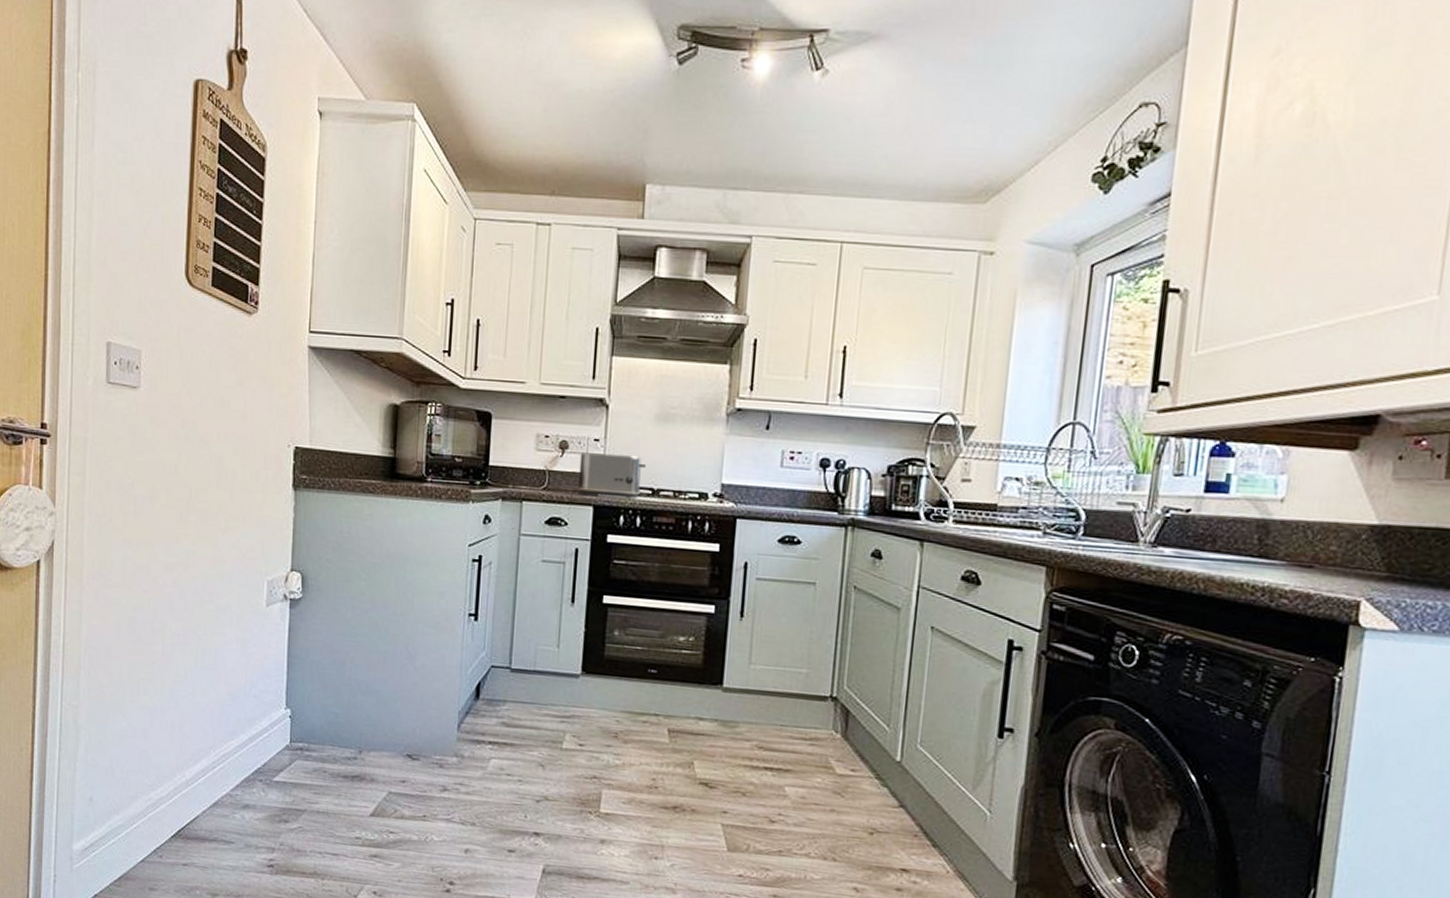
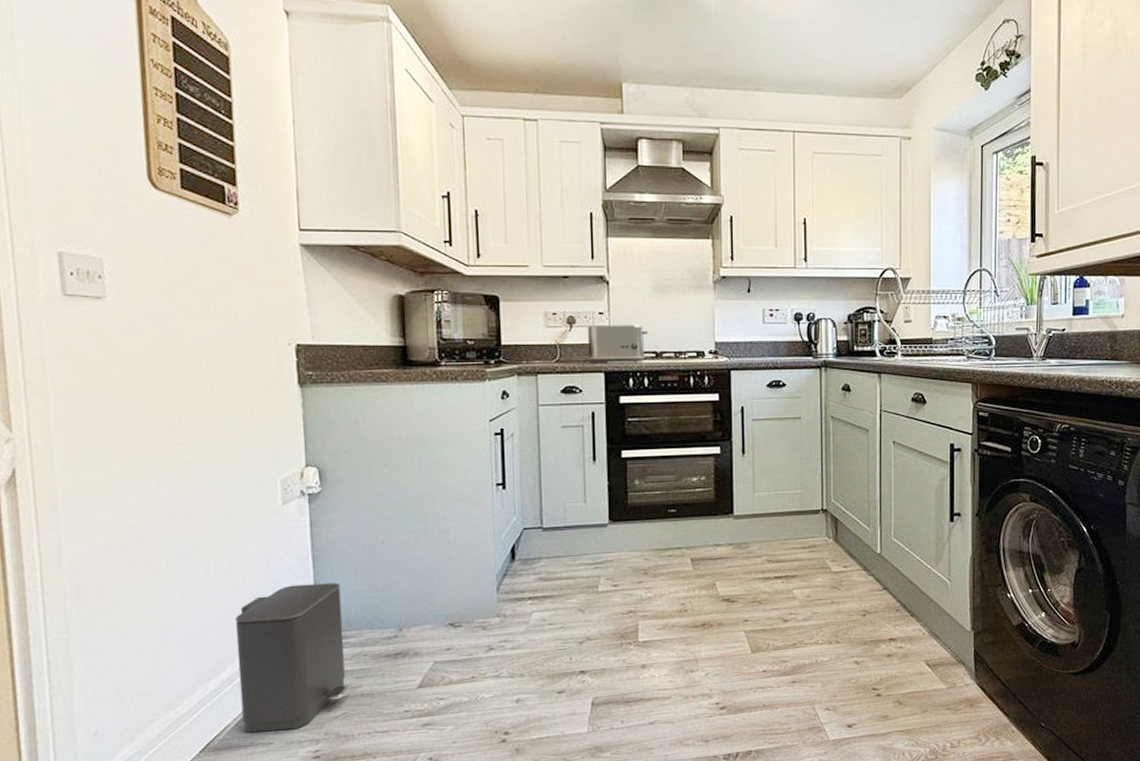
pedal bin: none [210,688,309,834] -> present [234,582,350,733]

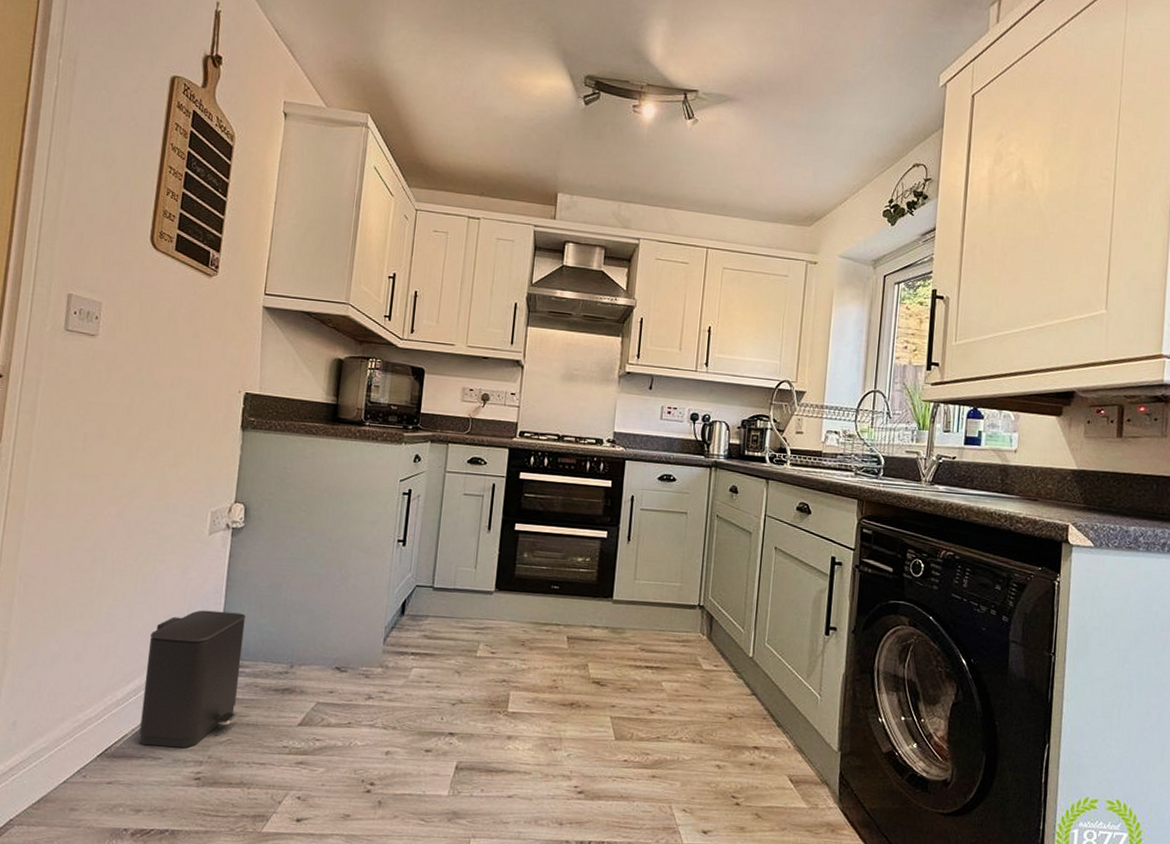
toaster: present [587,325,648,364] -> none [496,404,553,443]

